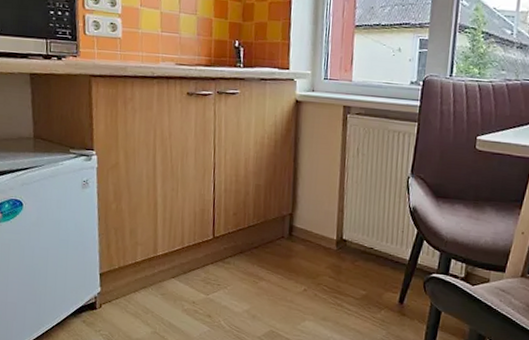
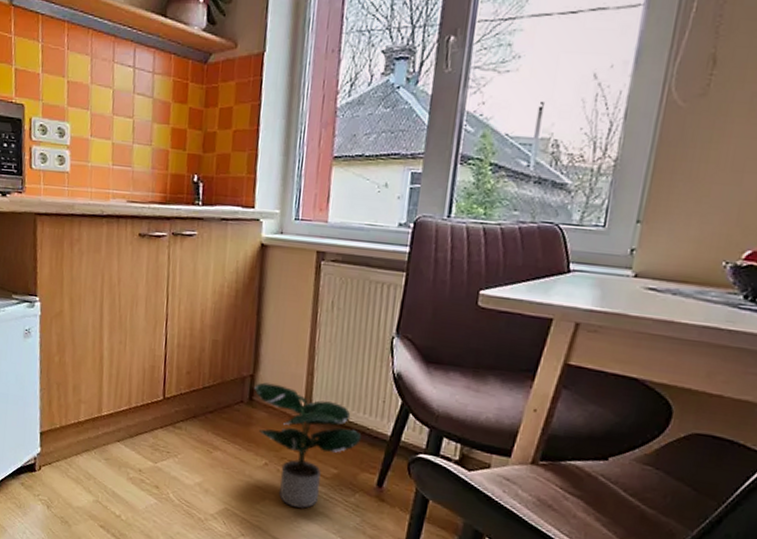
potted plant: none [293,219,385,326] -> present [254,382,362,508]

